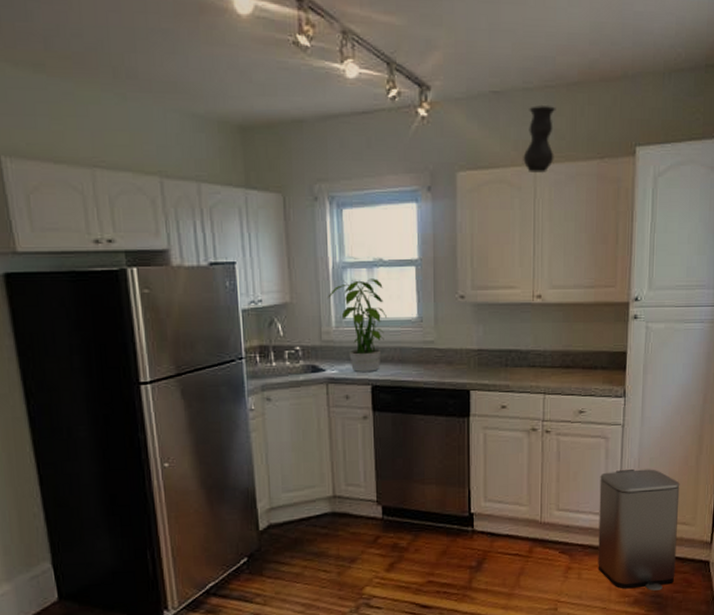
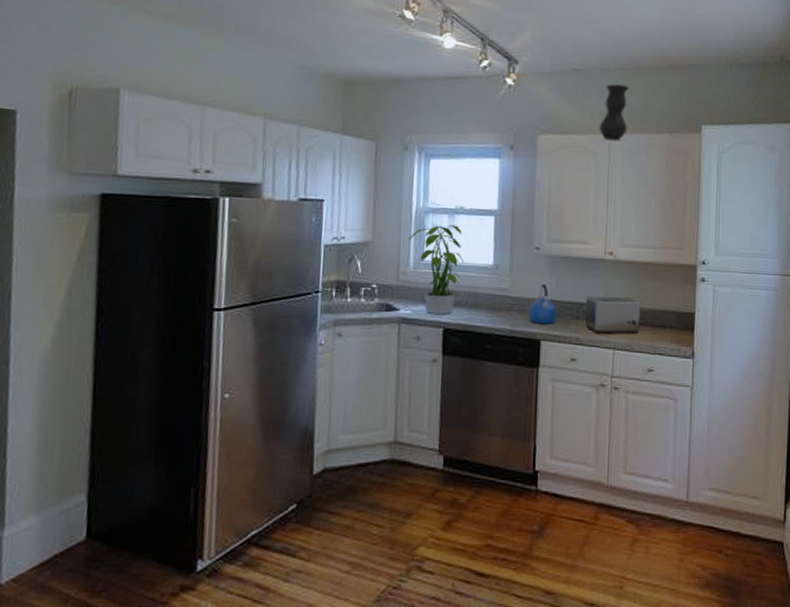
kettle: none [456,333,486,374] -> present [528,283,557,325]
toaster: none [515,341,571,381] -> present [585,296,641,335]
pedal bin: present [598,469,680,591] -> none [666,435,750,573]

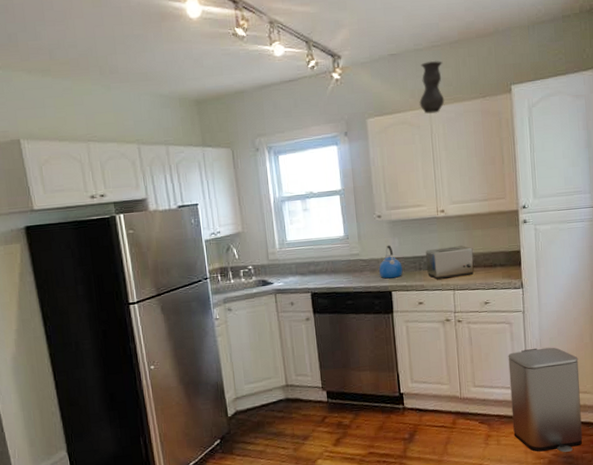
potted plant: present [408,223,464,315] -> none [271,207,319,283]
pedal bin: none [666,435,750,573] -> present [508,347,583,453]

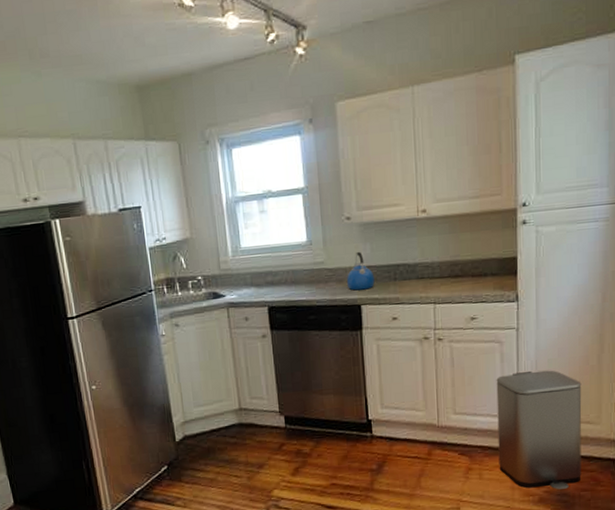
vase: present [419,60,445,114] -> none [400,26,431,94]
toaster: present [426,245,474,280] -> none [402,251,460,292]

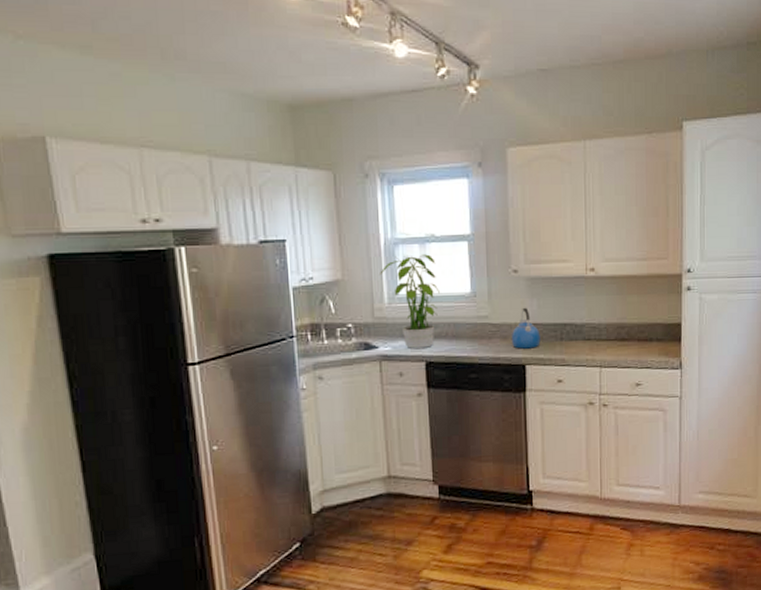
potted plant: none [223,209,278,296] -> present [380,254,440,349]
pedal bin: present [496,370,582,490] -> none [659,441,740,566]

